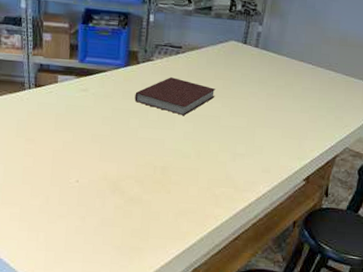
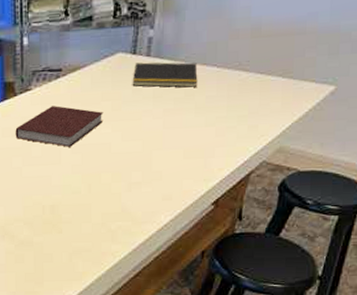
notepad: none [241,51,296,78] -> present [132,62,198,88]

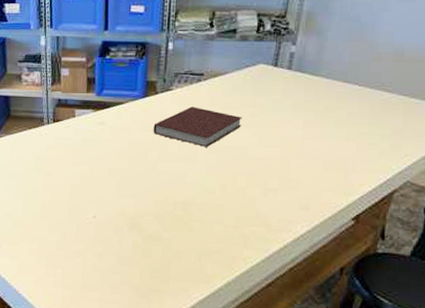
notepad: present [132,62,198,88] -> none [272,74,339,102]

